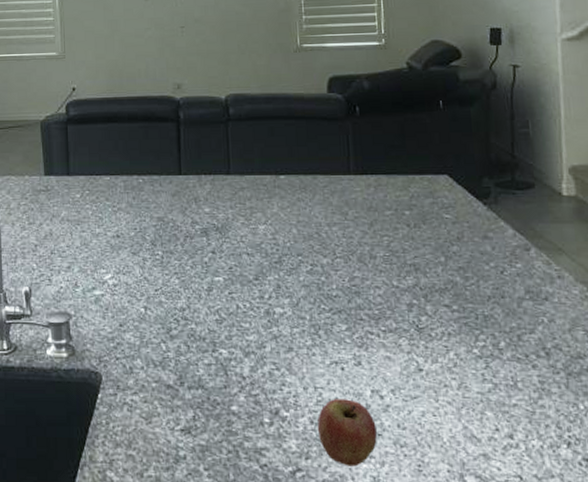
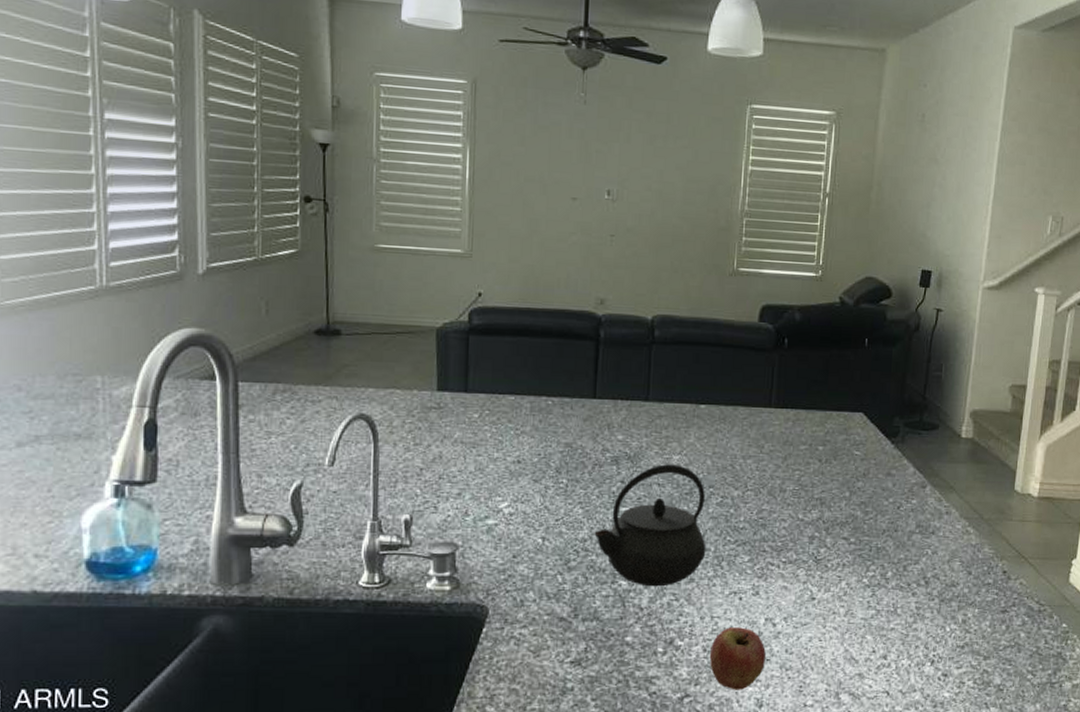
kettle: none [191,234,302,356] -> present [594,464,707,587]

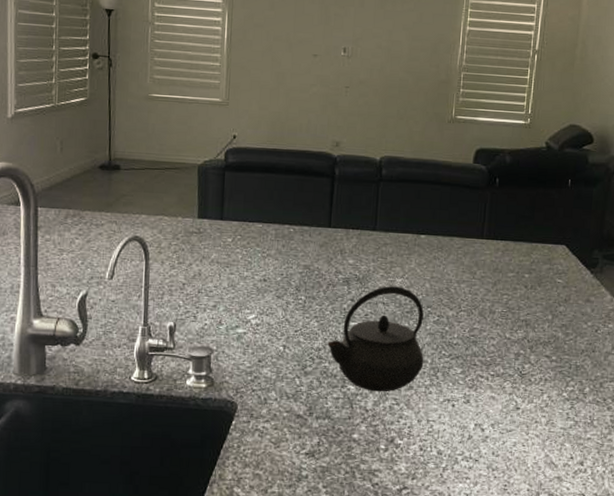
fruit: present [710,627,766,690] -> none [425,430,475,486]

